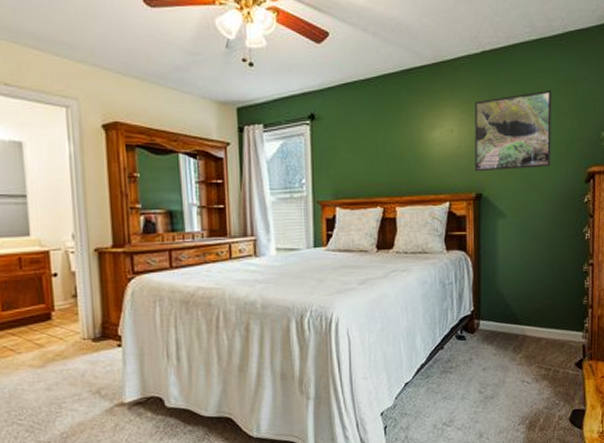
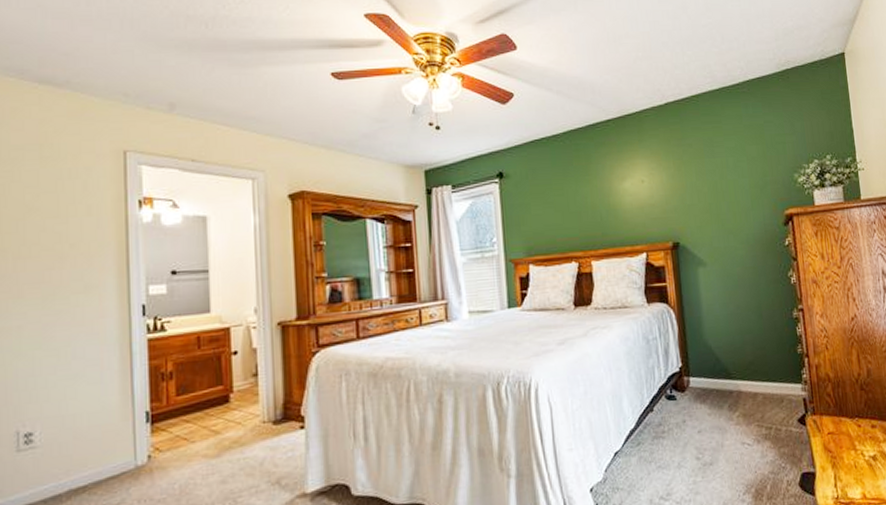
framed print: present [475,90,552,172] -> none [664,135,747,221]

